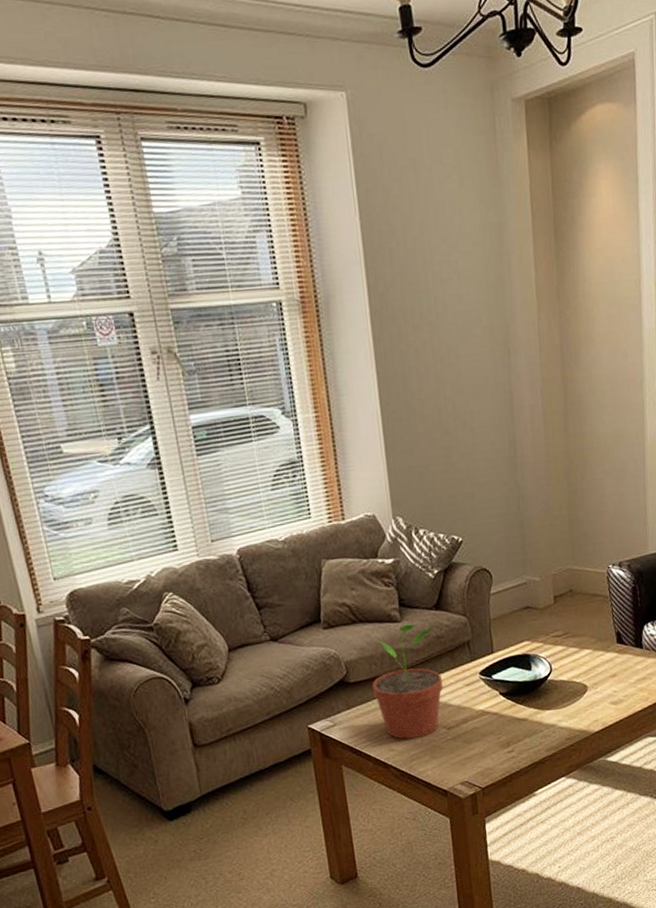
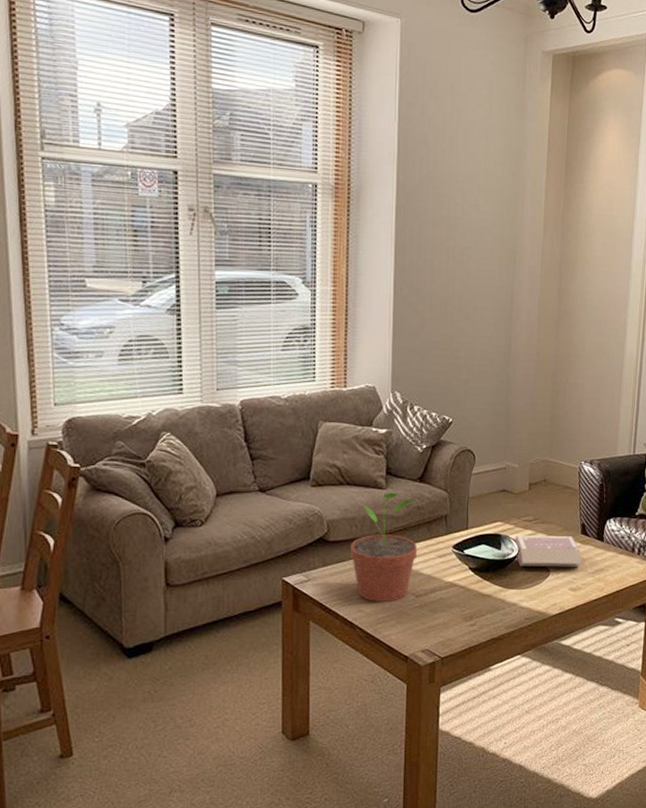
book: none [543,647,622,686] -> present [513,535,582,567]

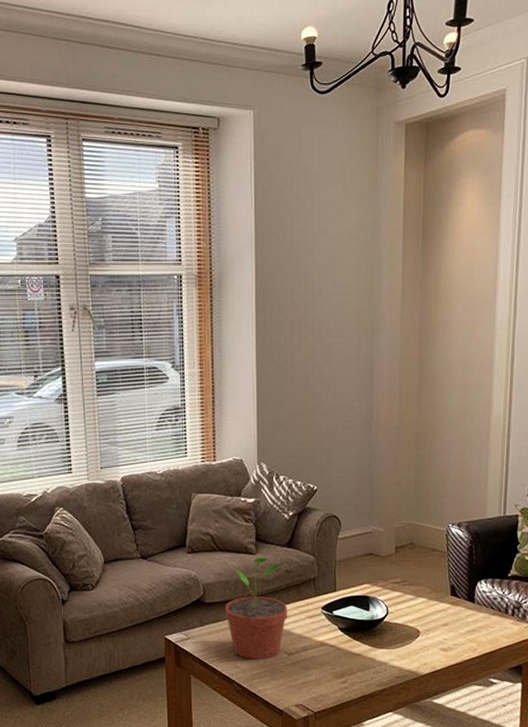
book: present [513,535,582,567] -> none [381,597,453,628]

